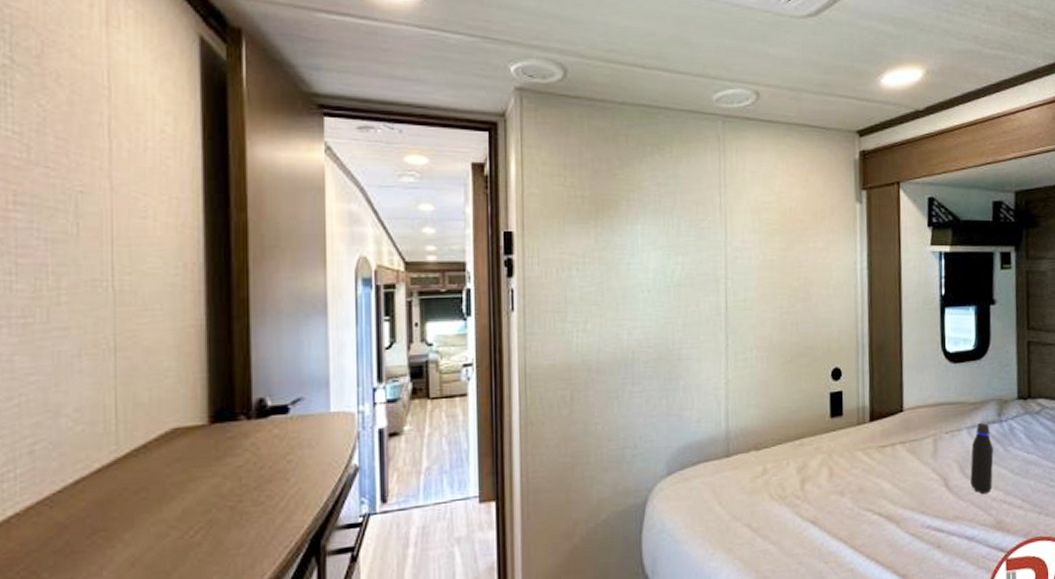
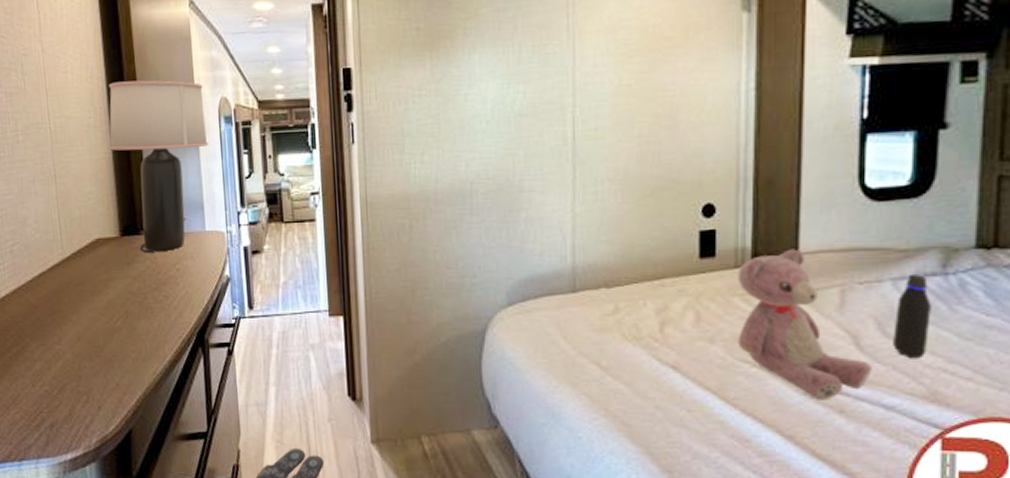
table lamp: none [200,232,340,444] -> present [108,80,208,254]
teddy bear: none [859,405,958,539] -> present [737,249,872,401]

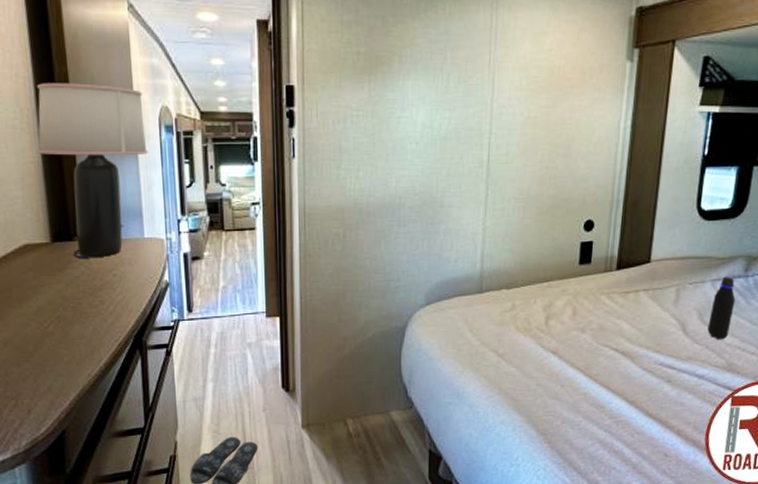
teddy bear: present [737,249,872,401] -> none [601,257,692,374]

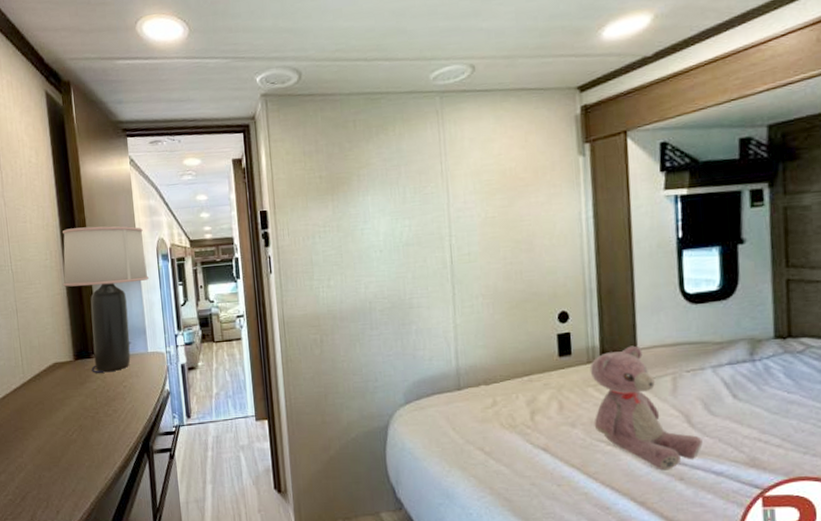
teddy bear: none [601,257,692,374] -> present [589,345,703,471]
water bottle: present [707,277,736,340] -> none [716,362,745,432]

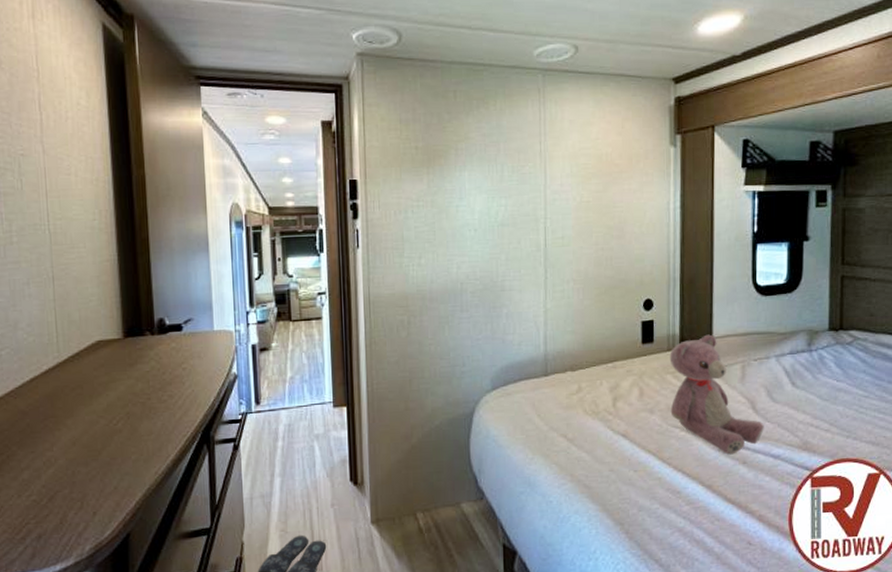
table lamp: present [62,226,149,374] -> none [113,184,218,354]

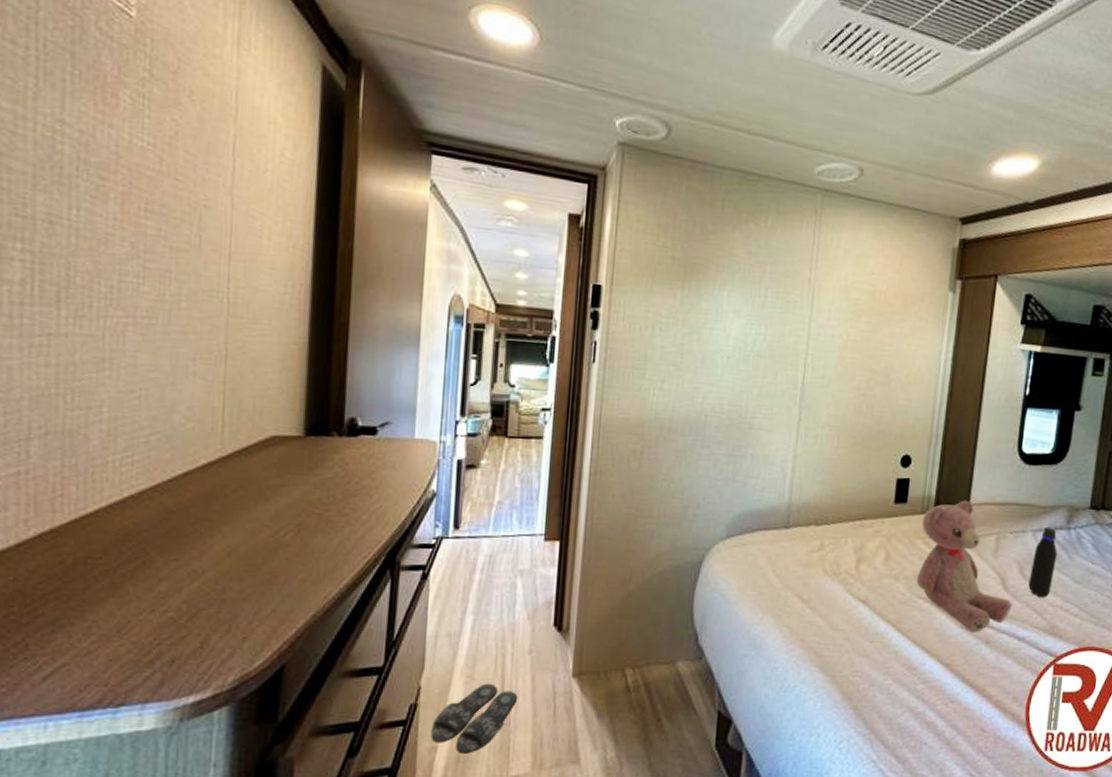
water bottle: none [777,352,802,418] -> present [1028,528,1057,598]

